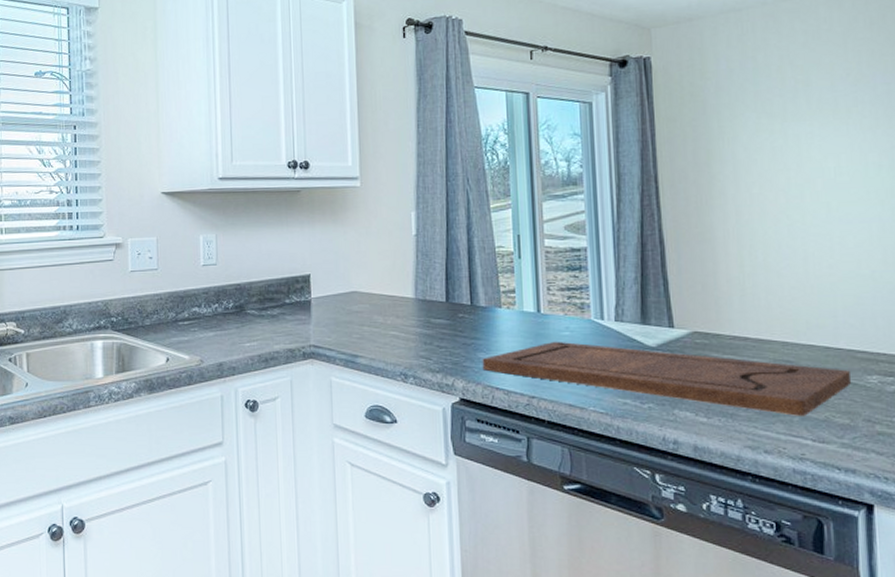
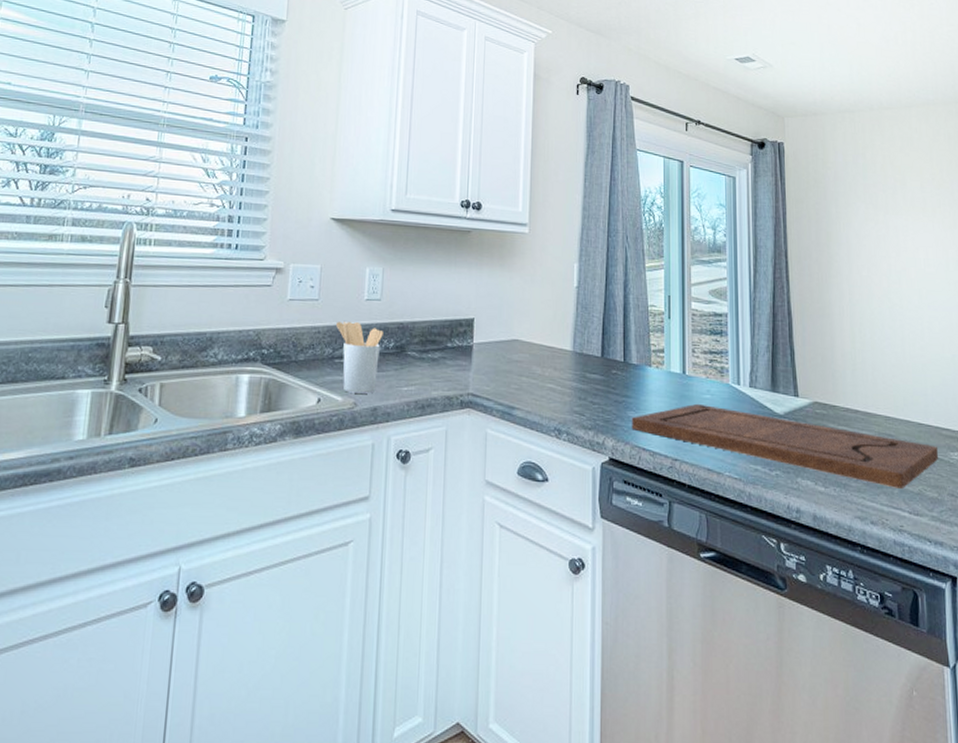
utensil holder: none [177,286,222,351] -> present [336,320,383,394]

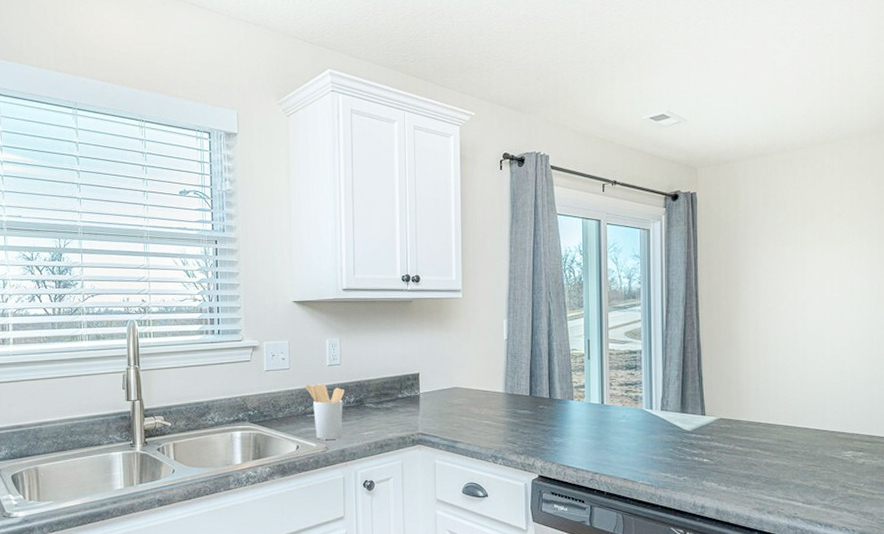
cutting board: present [631,403,938,489] -> none [557,427,832,484]

